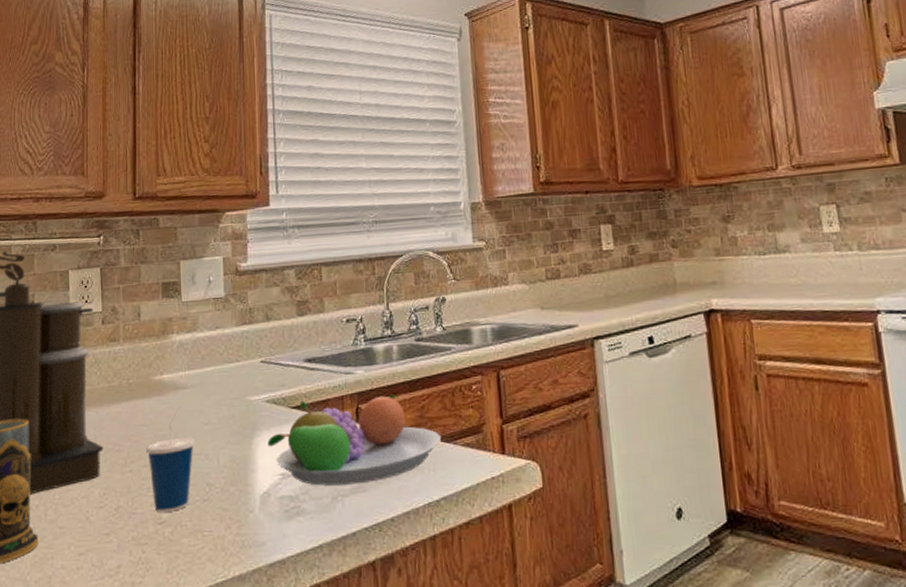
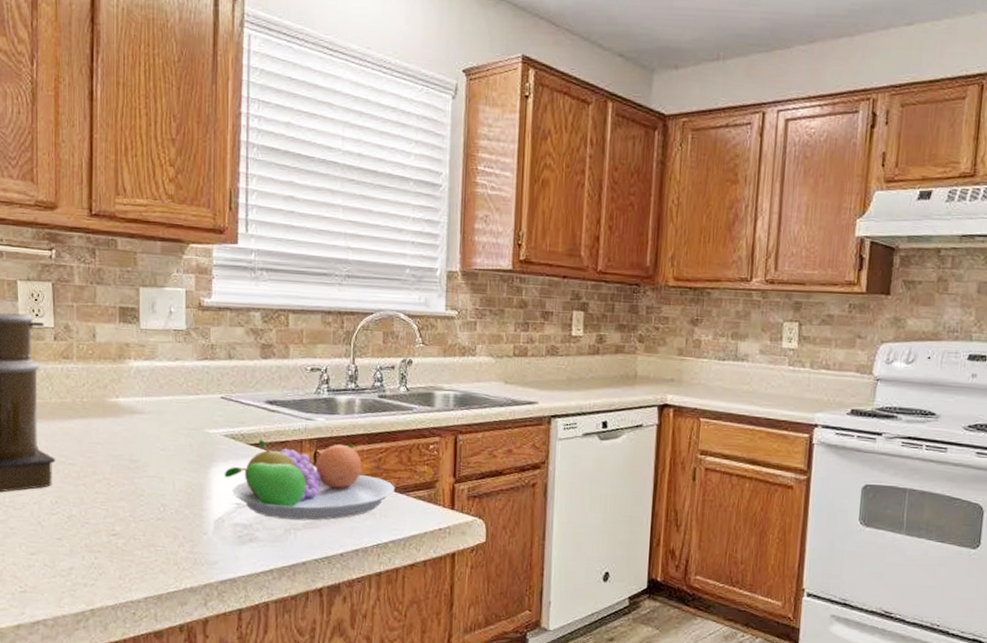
cup: present [146,406,195,512] -> none [100,430,151,525]

